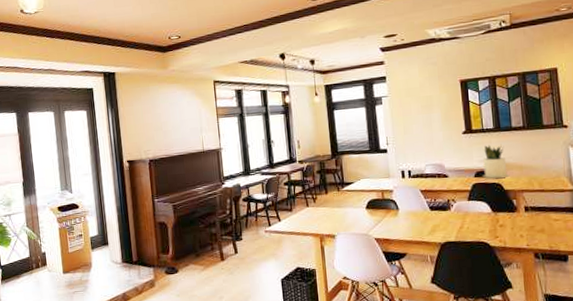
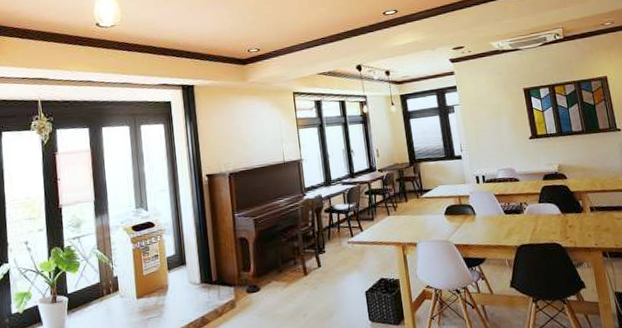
planter: present [482,145,510,179] -> none [549,148,575,182]

